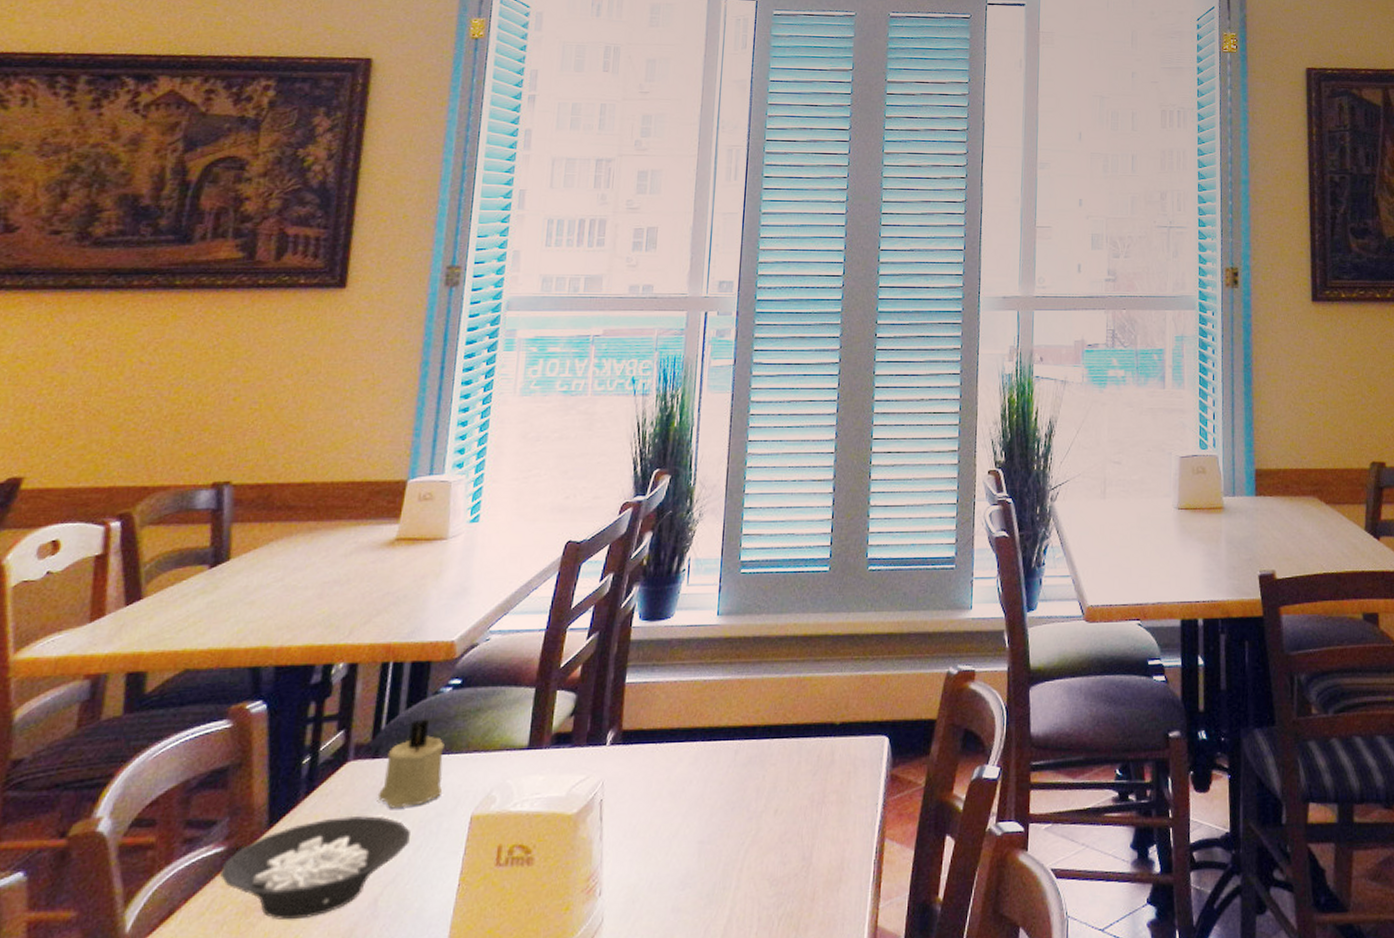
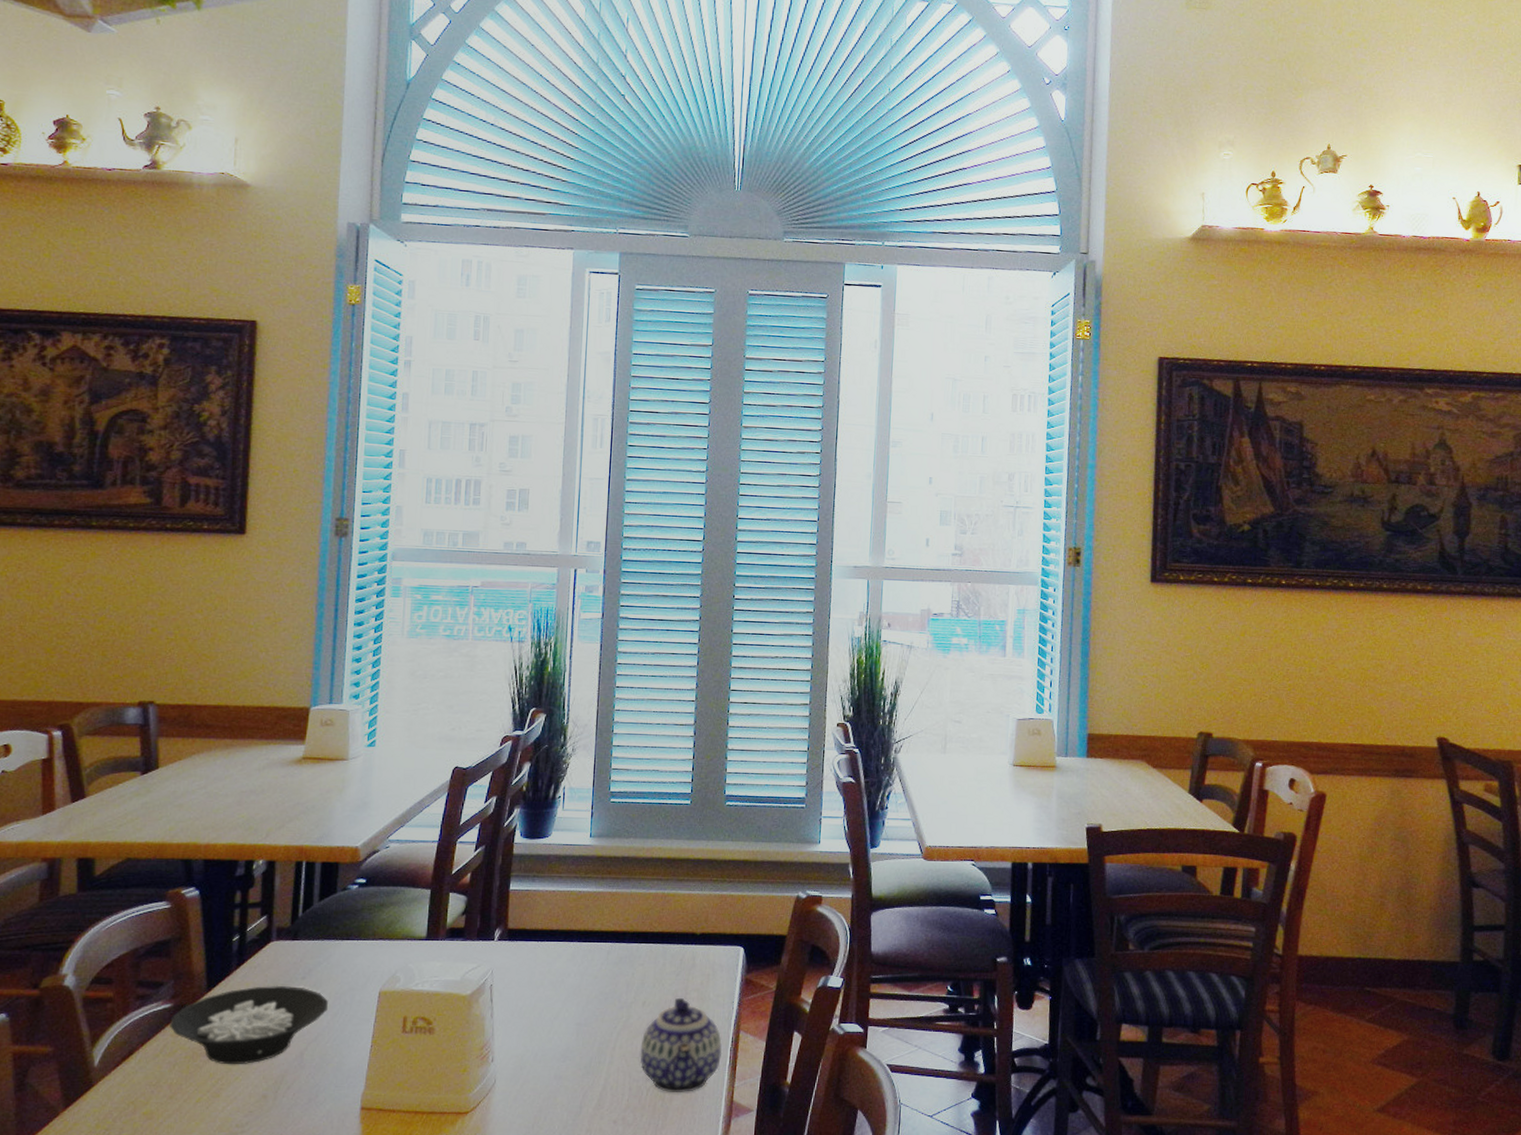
candle: present [377,719,444,809] -> none [298,910,354,982]
teapot: none [771,801,865,922] -> present [640,997,722,1093]

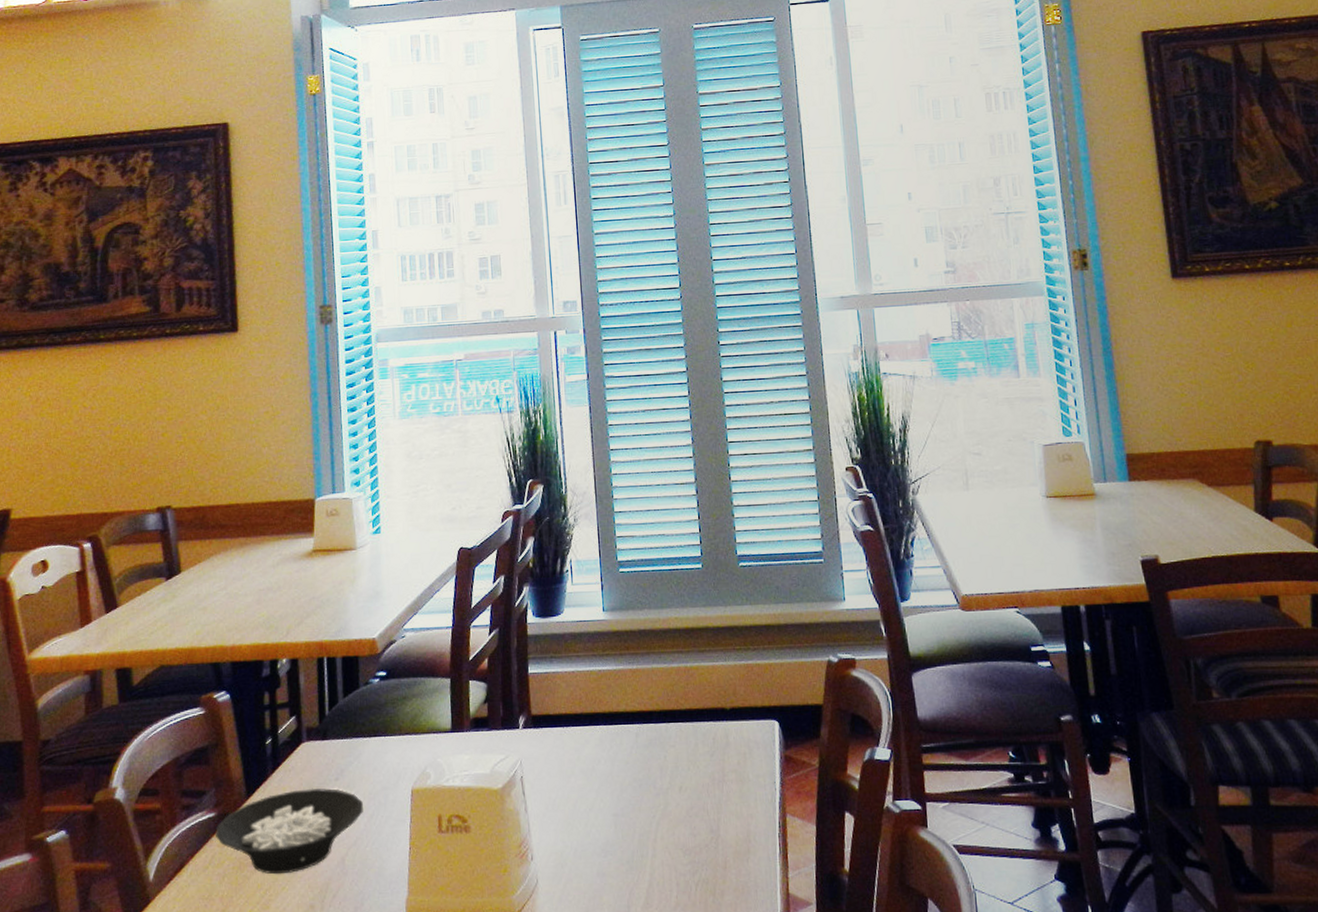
teapot: present [640,997,722,1093] -> none [683,780,771,888]

